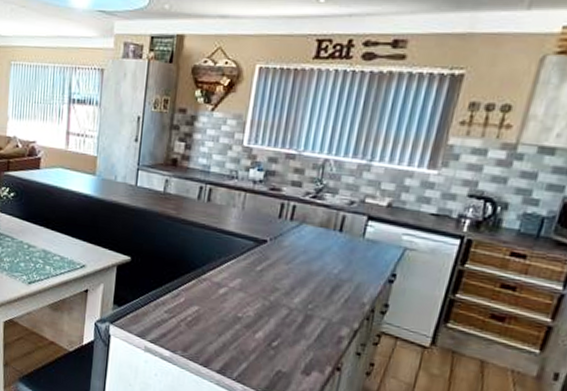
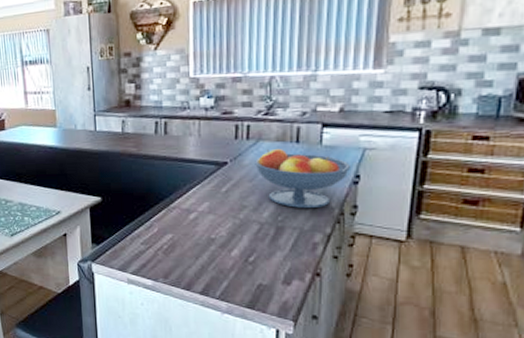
fruit bowl: none [294,234,390,302] -> present [255,148,352,208]

